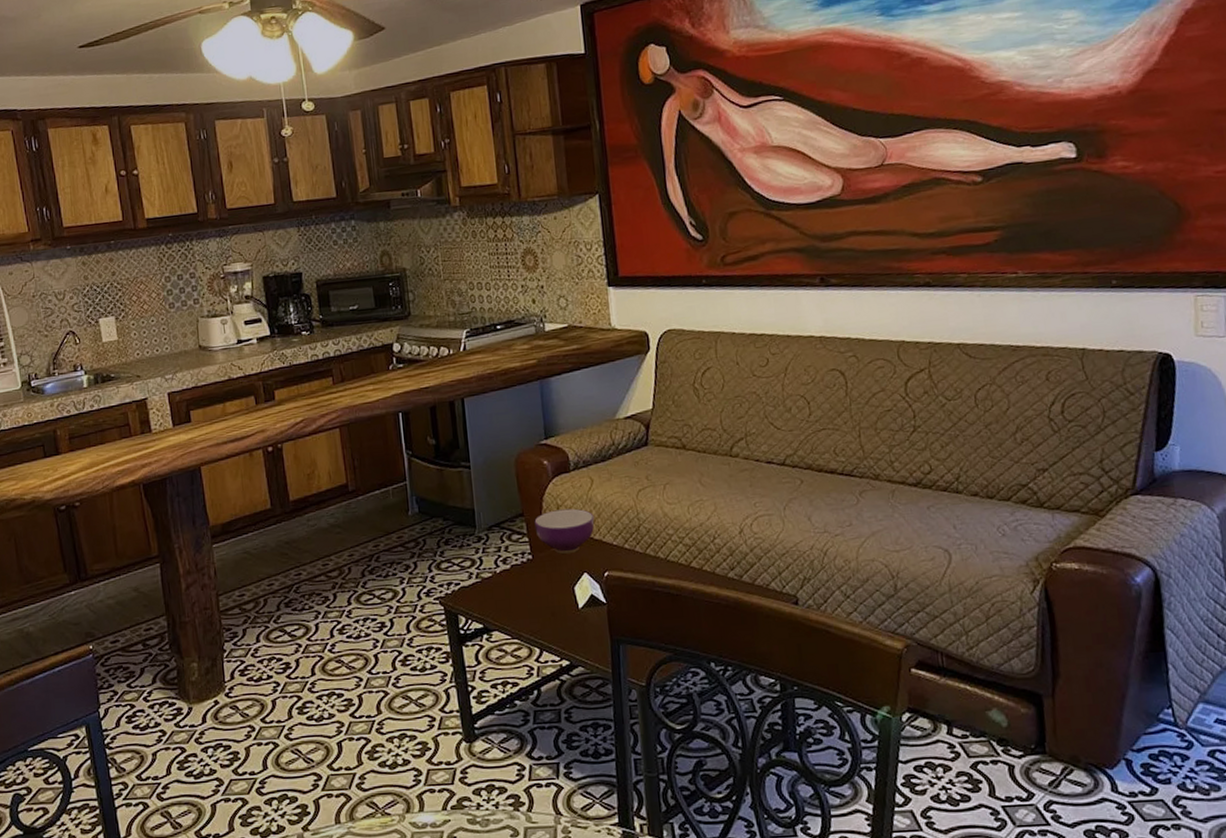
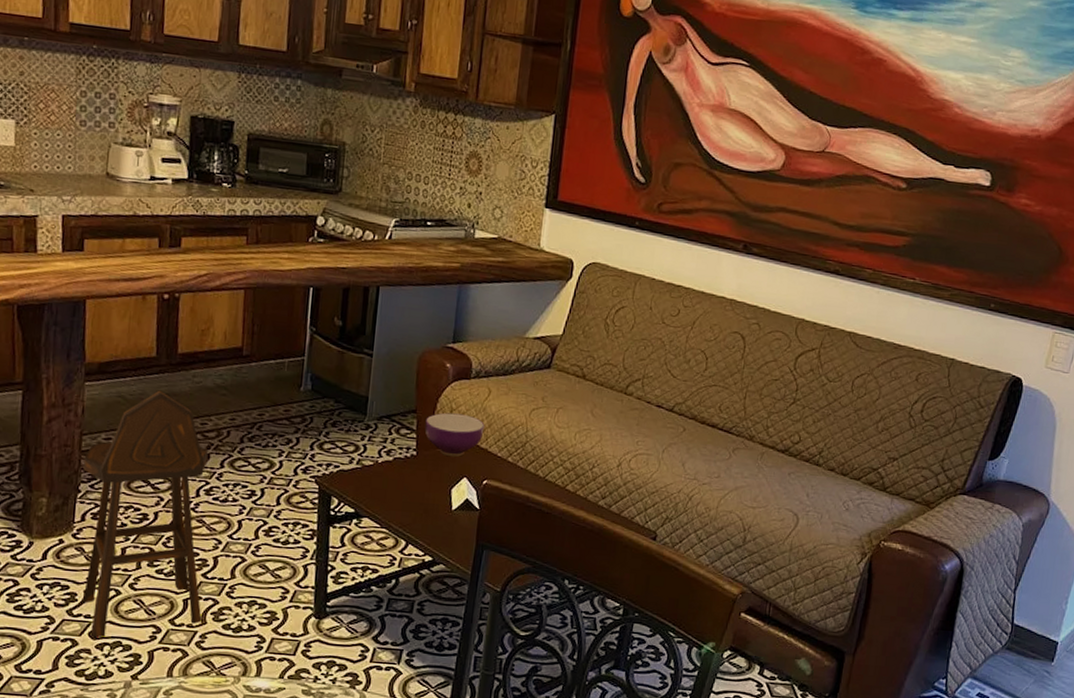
bar stool: none [223,539,358,794] -> present [83,390,209,638]

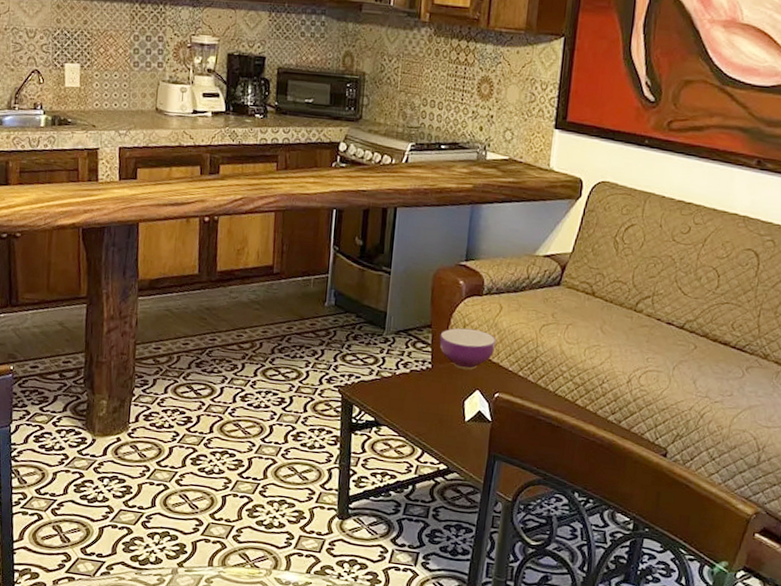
bar stool: present [83,390,209,638] -> none [137,304,244,528]

